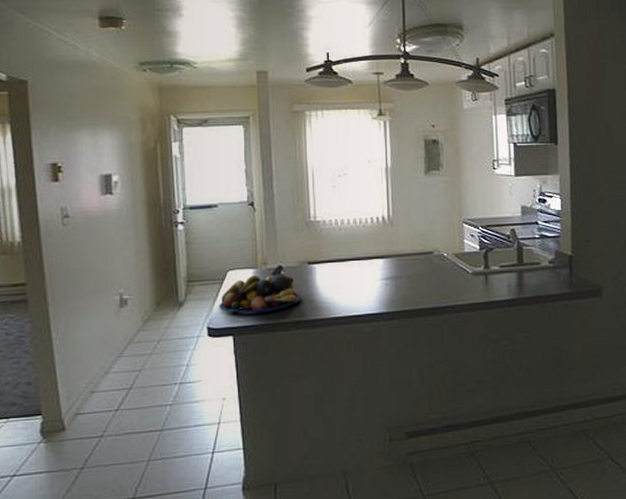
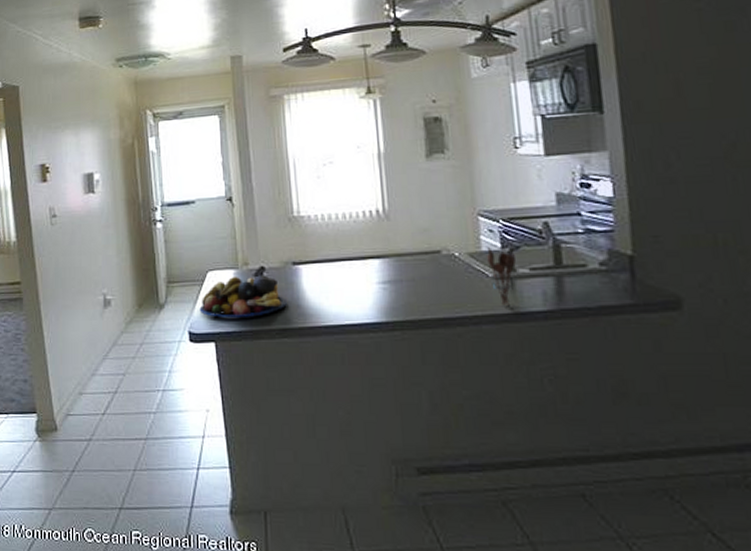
utensil holder: none [468,249,489,296] -> present [486,247,516,306]

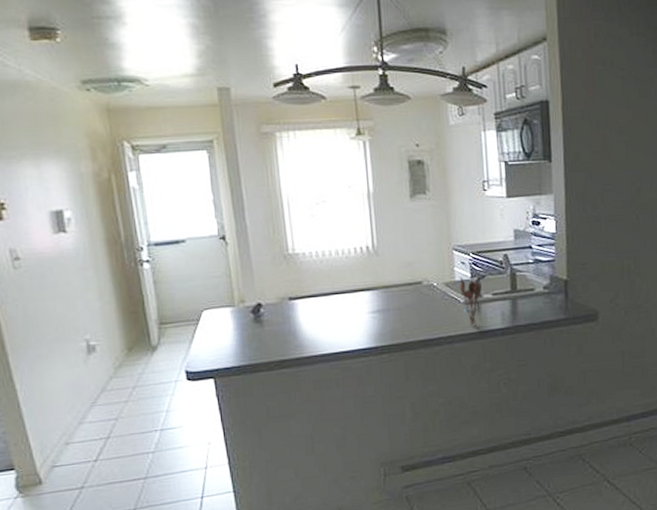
fruit bowl: present [199,275,287,319] -> none [196,311,285,355]

